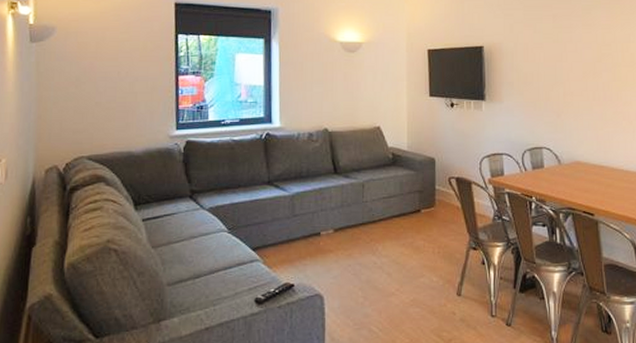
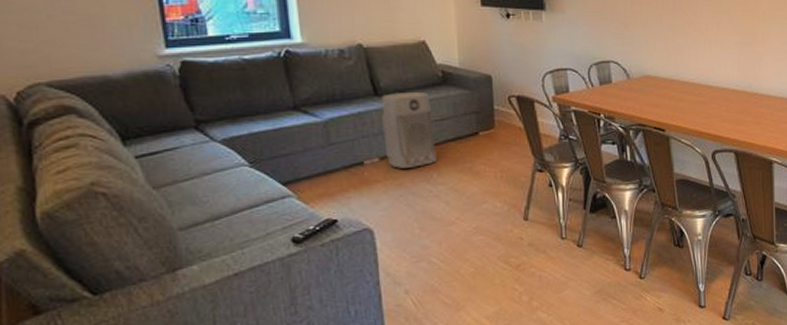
air purifier: none [339,172,384,240] -> present [381,92,438,169]

